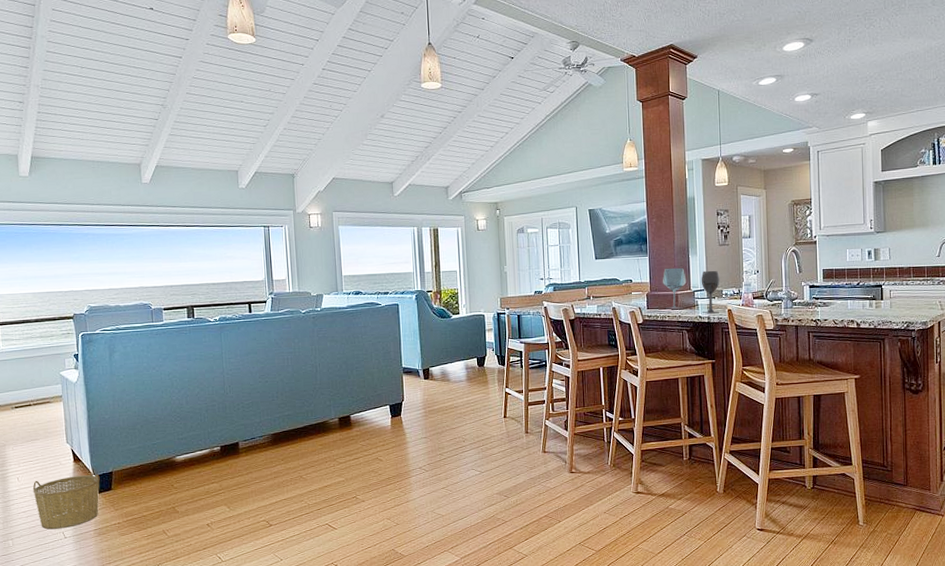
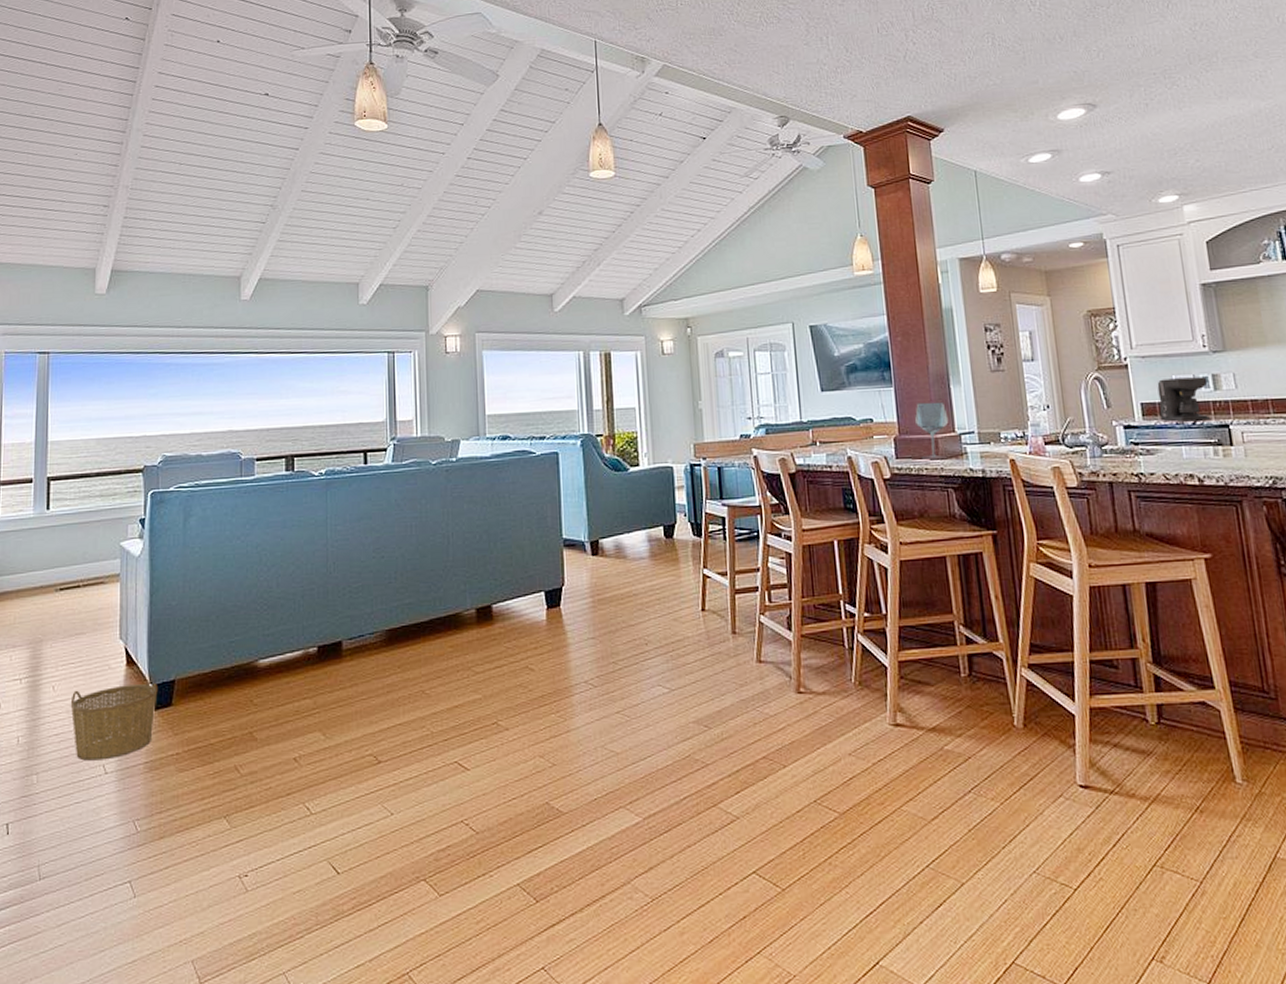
wine glass: present [701,270,720,314] -> none [968,405,998,465]
coffee maker: none [835,250,870,283] -> present [1157,377,1210,422]

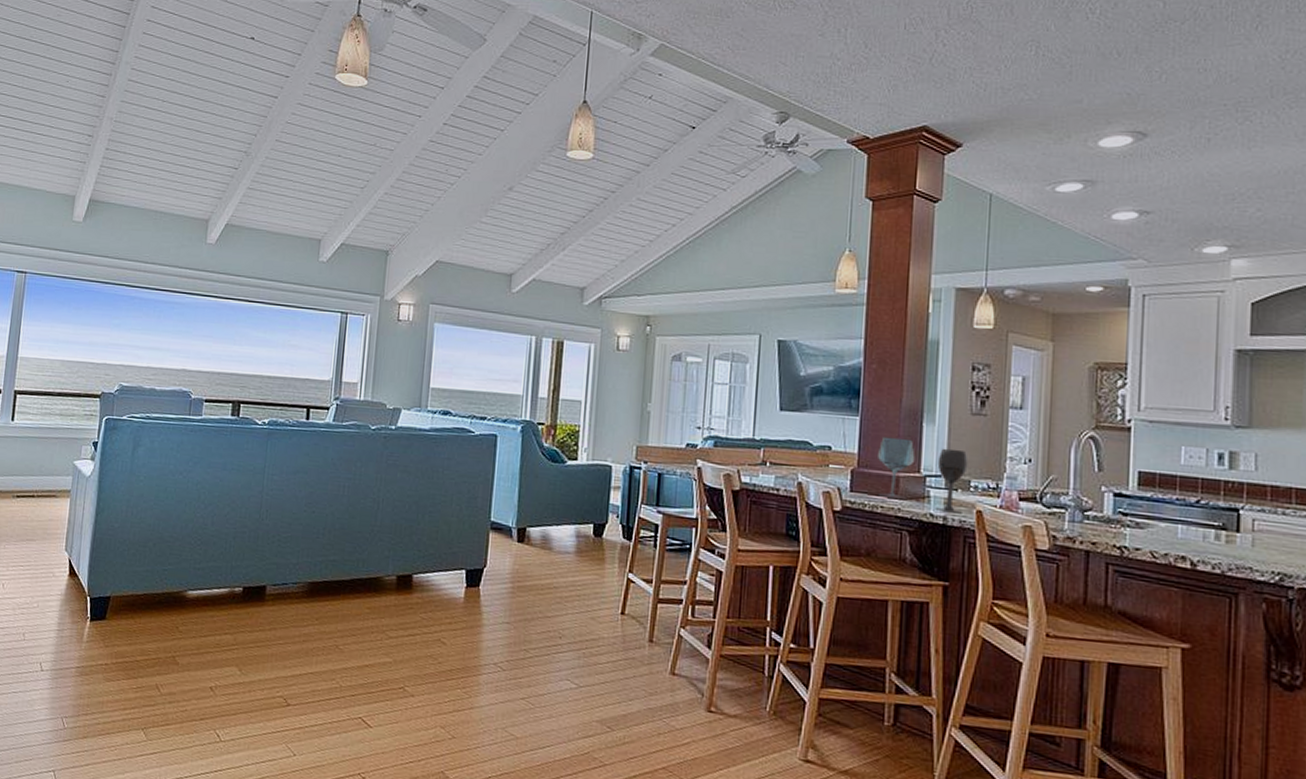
basket: present [70,682,158,761] -> none [16,591,95,658]
wine glass: none [968,405,998,465] -> present [935,448,968,514]
coffee maker: present [1157,377,1210,422] -> none [1158,448,1221,501]

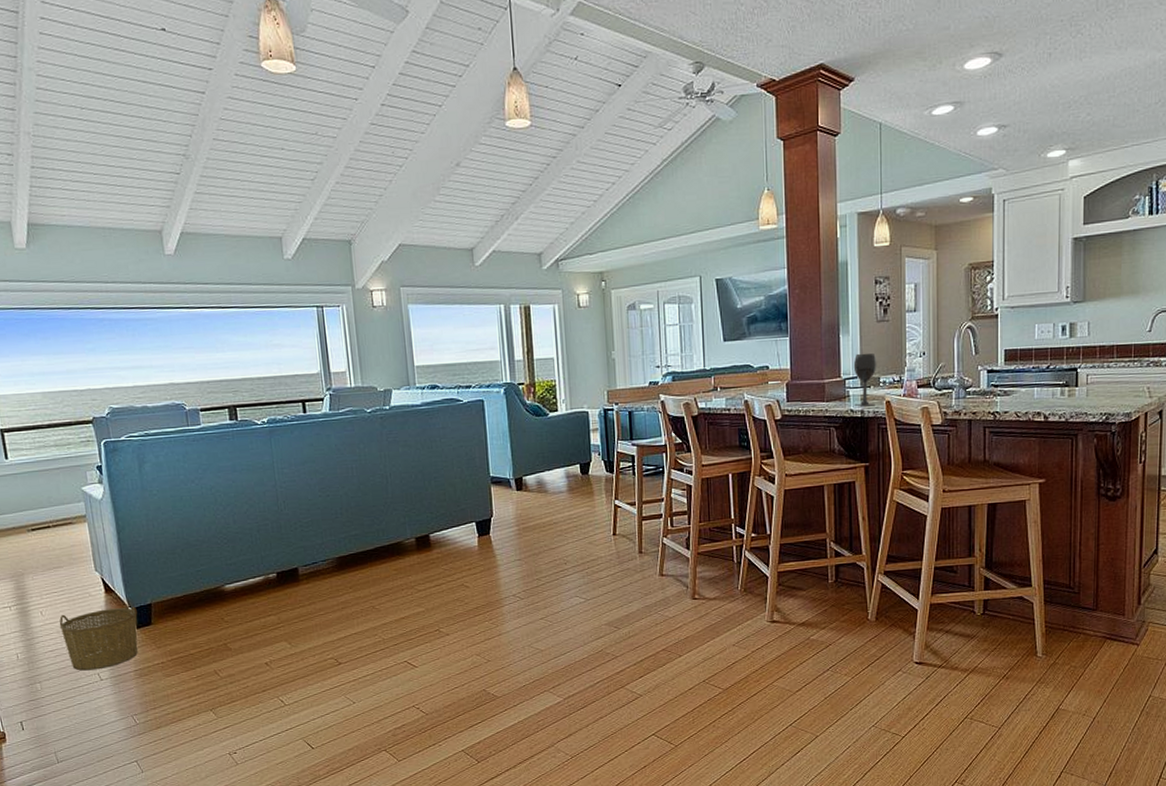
basket: none [16,591,95,658] -> present [59,606,139,671]
wine glass: present [876,436,915,501] -> none [805,350,836,403]

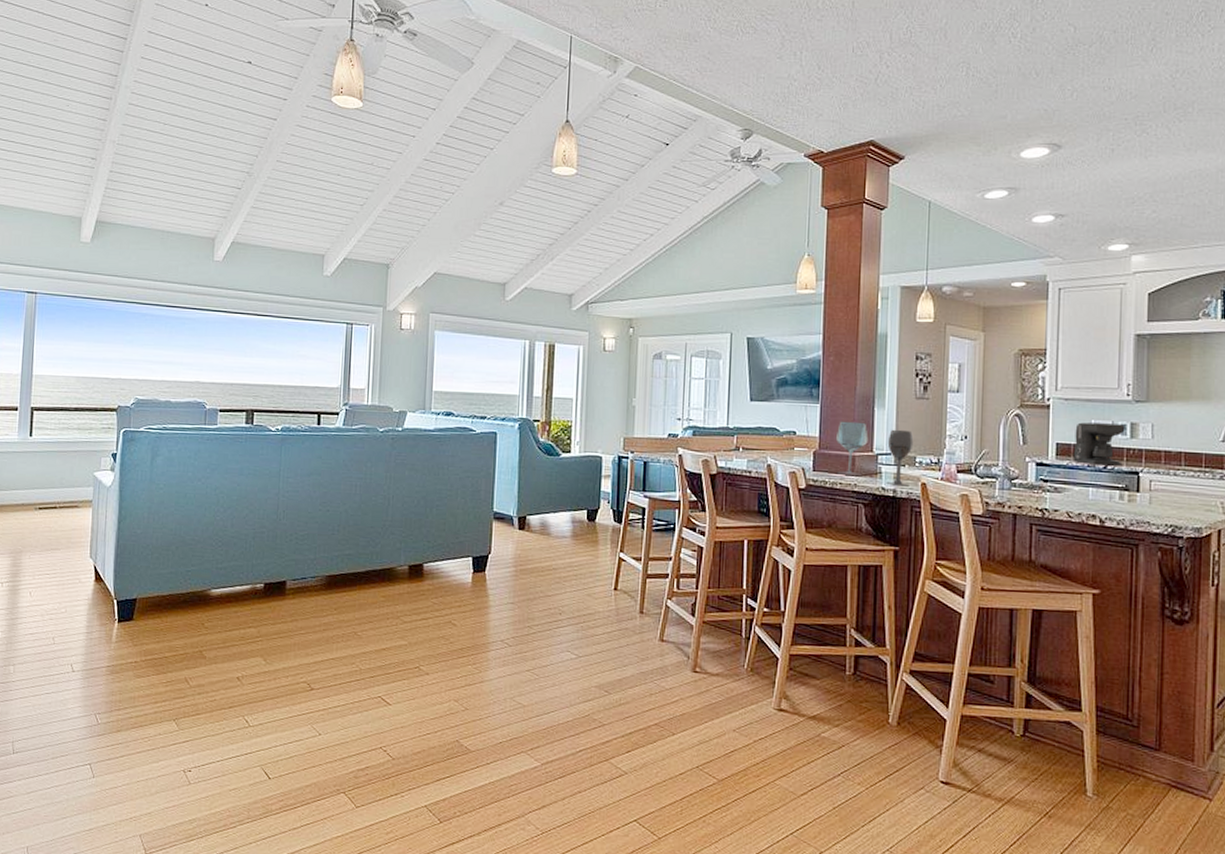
basket: present [59,606,139,671] -> none [44,598,122,660]
wine glass: none [805,350,836,403] -> present [835,421,869,477]
coffee maker: none [1019,325,1064,366] -> present [1073,422,1124,466]

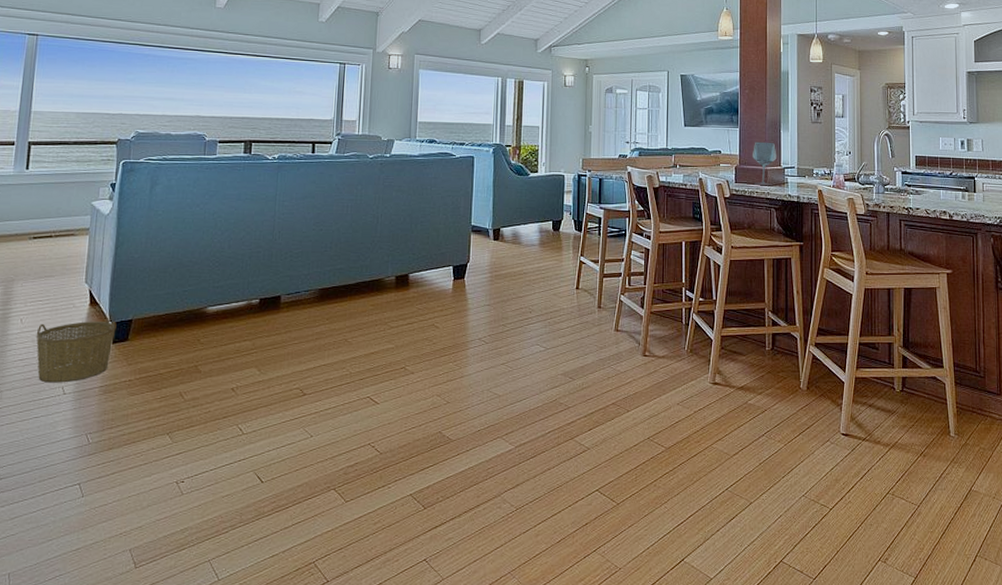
basket: none [44,598,122,660] -> present [36,320,117,383]
wine glass: present [886,429,914,487] -> none [791,147,811,193]
coffee maker: present [1073,422,1124,466] -> none [928,139,963,173]

